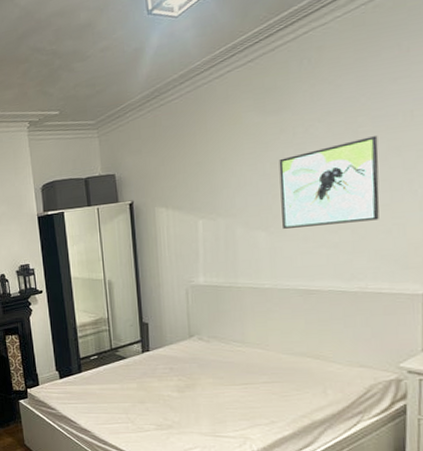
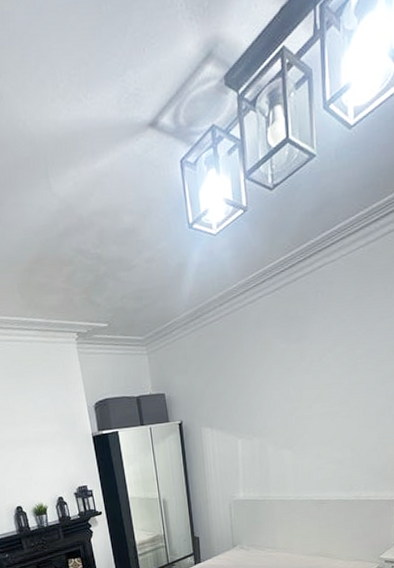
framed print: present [279,136,380,229] -> none [300,367,370,448]

